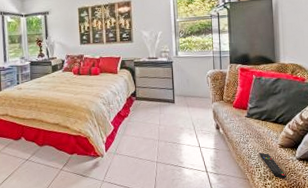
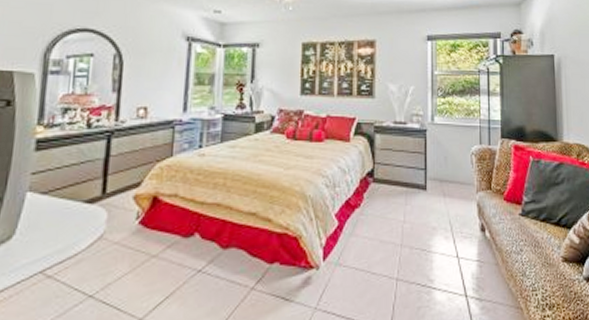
remote control: present [258,152,287,179] -> none [535,268,572,308]

